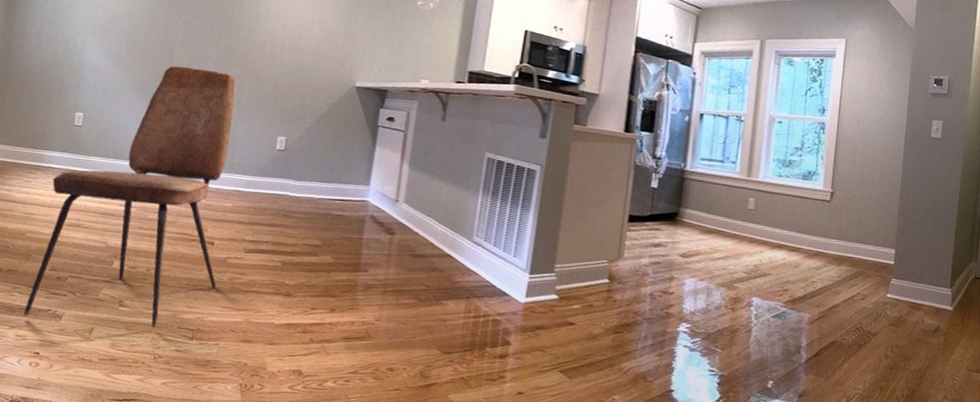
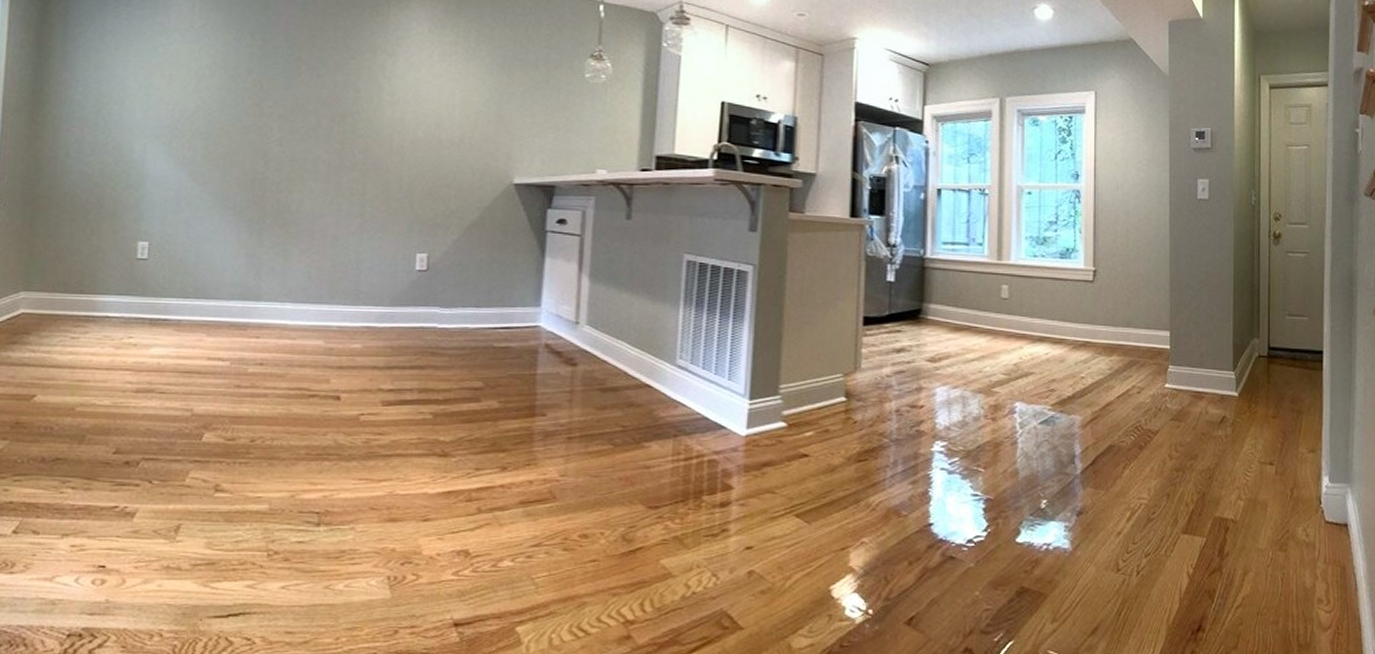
dining chair: present [23,66,236,329] -> none [79,172,357,518]

